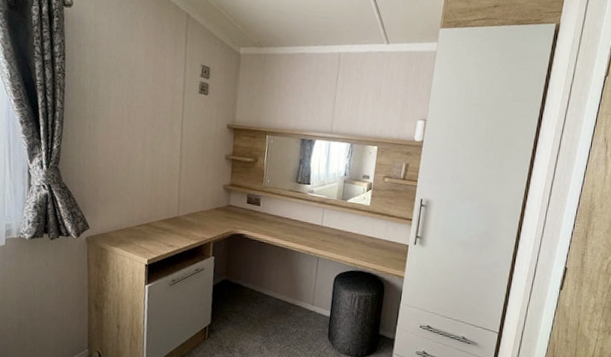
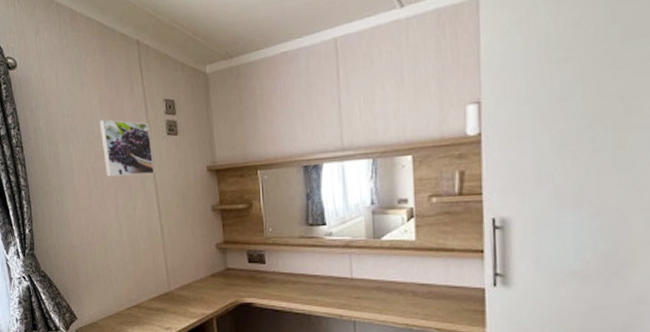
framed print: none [140,68,186,122] -> present [99,119,155,177]

